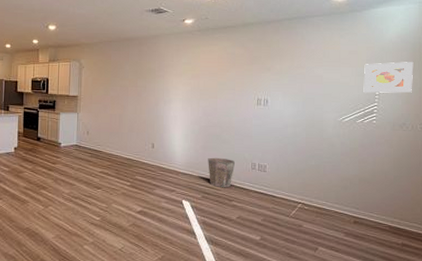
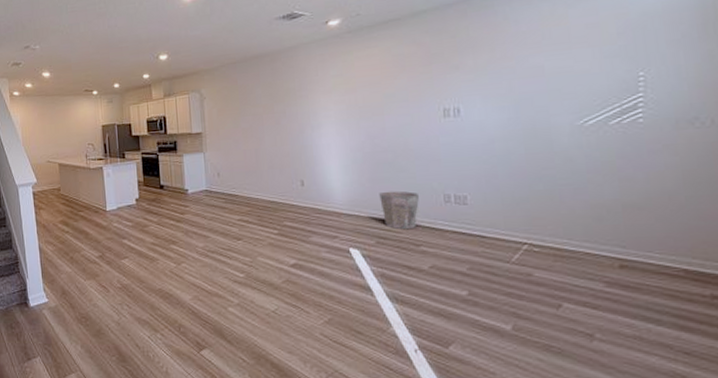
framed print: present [363,62,414,93] -> none [614,24,707,80]

